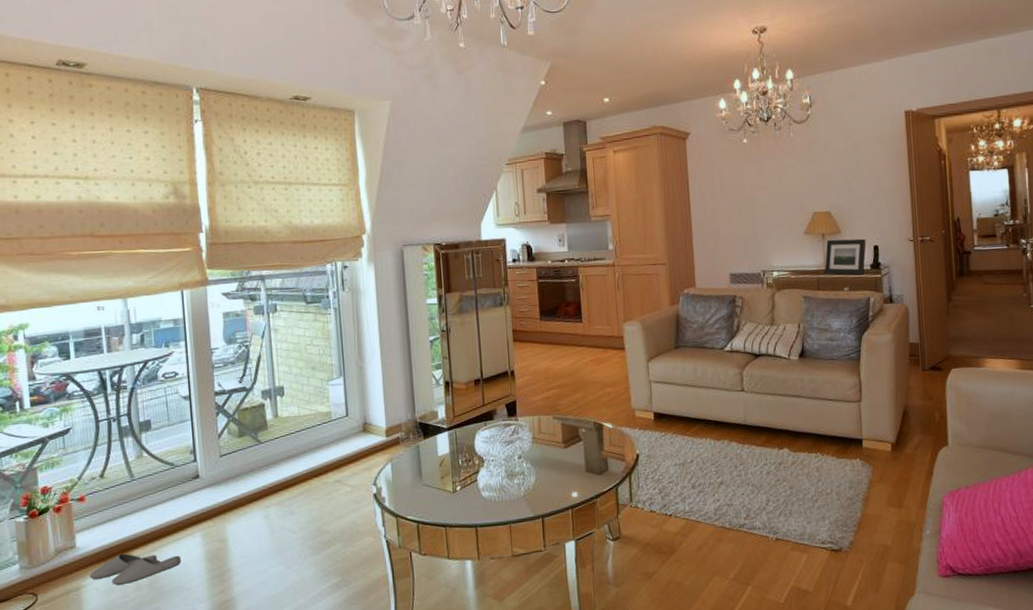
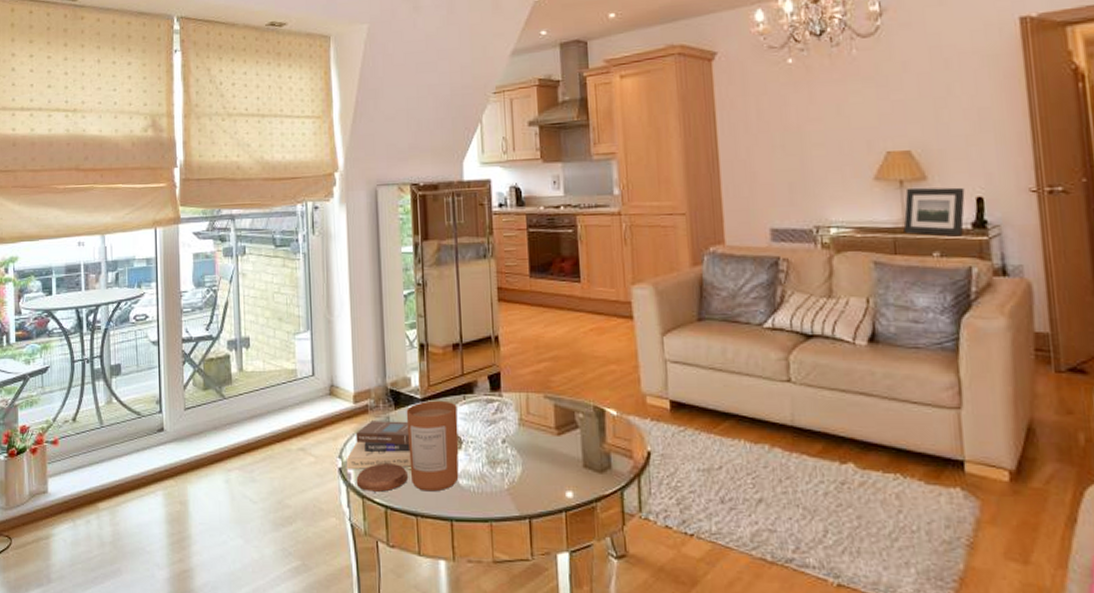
slippers: present [89,553,182,585] -> none [58,505,144,538]
books: none [381,448,440,495] -> present [347,421,411,470]
candle: none [390,428,482,511] -> present [356,400,459,492]

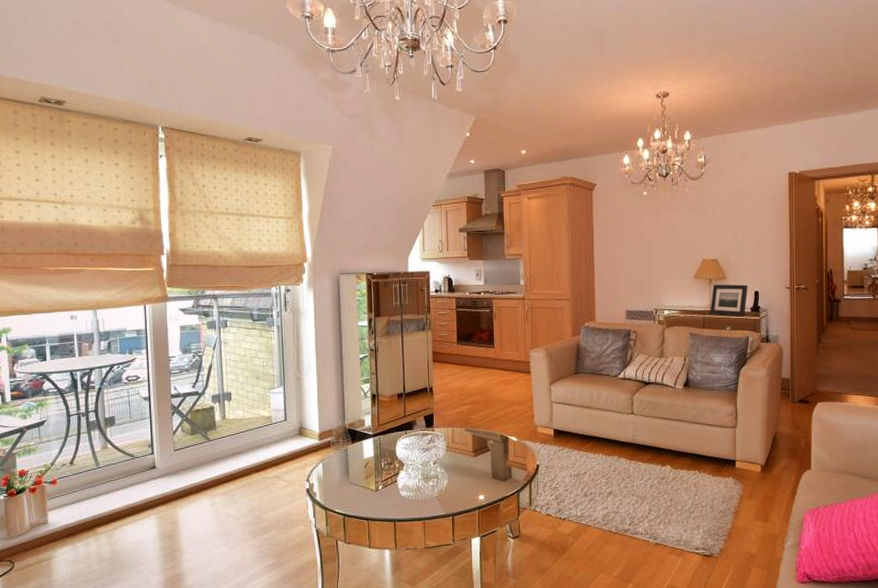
books: present [347,421,411,470] -> none [313,452,364,490]
candle: present [356,400,459,492] -> none [320,435,401,505]

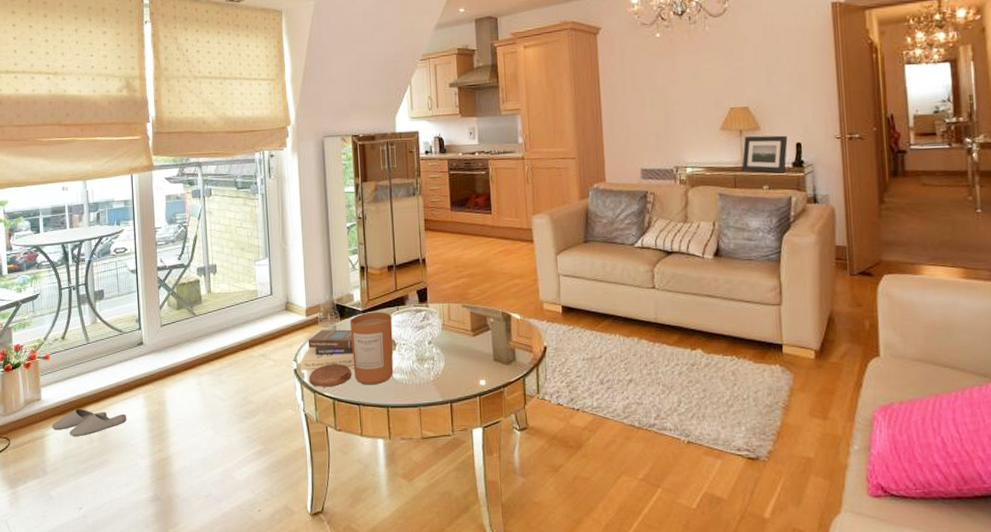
slippers: none [59,530,139,557] -> present [51,408,127,436]
books: none [313,452,364,490] -> present [301,329,354,371]
candle: none [320,435,401,505] -> present [308,311,394,387]

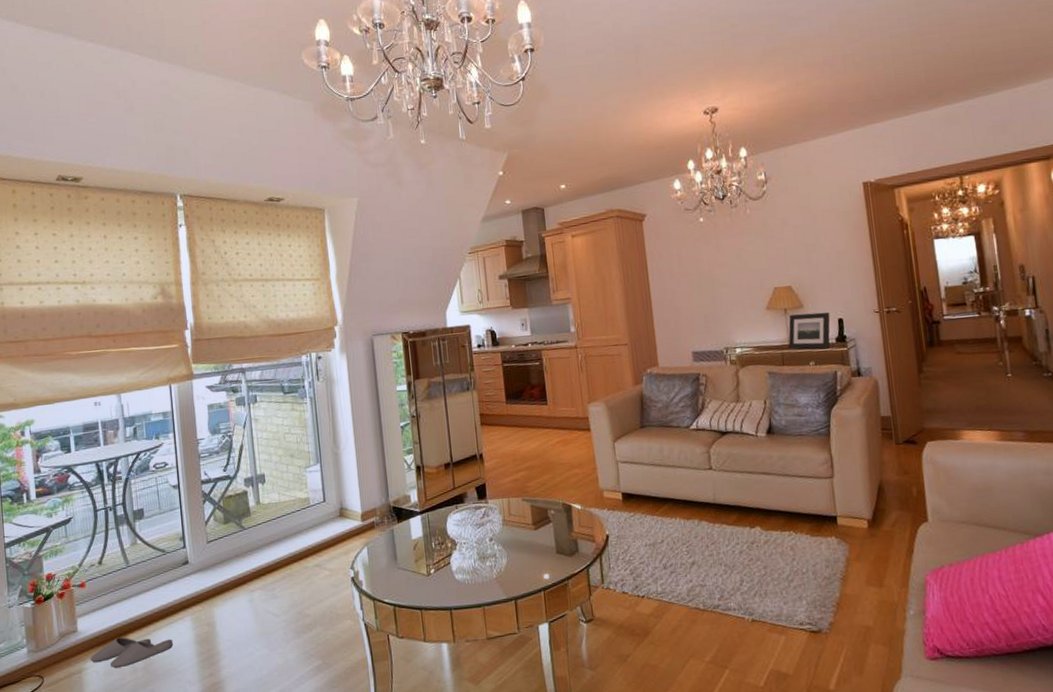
books: present [301,329,354,371] -> none [358,532,414,578]
candle: present [308,311,394,387] -> none [367,511,455,595]

